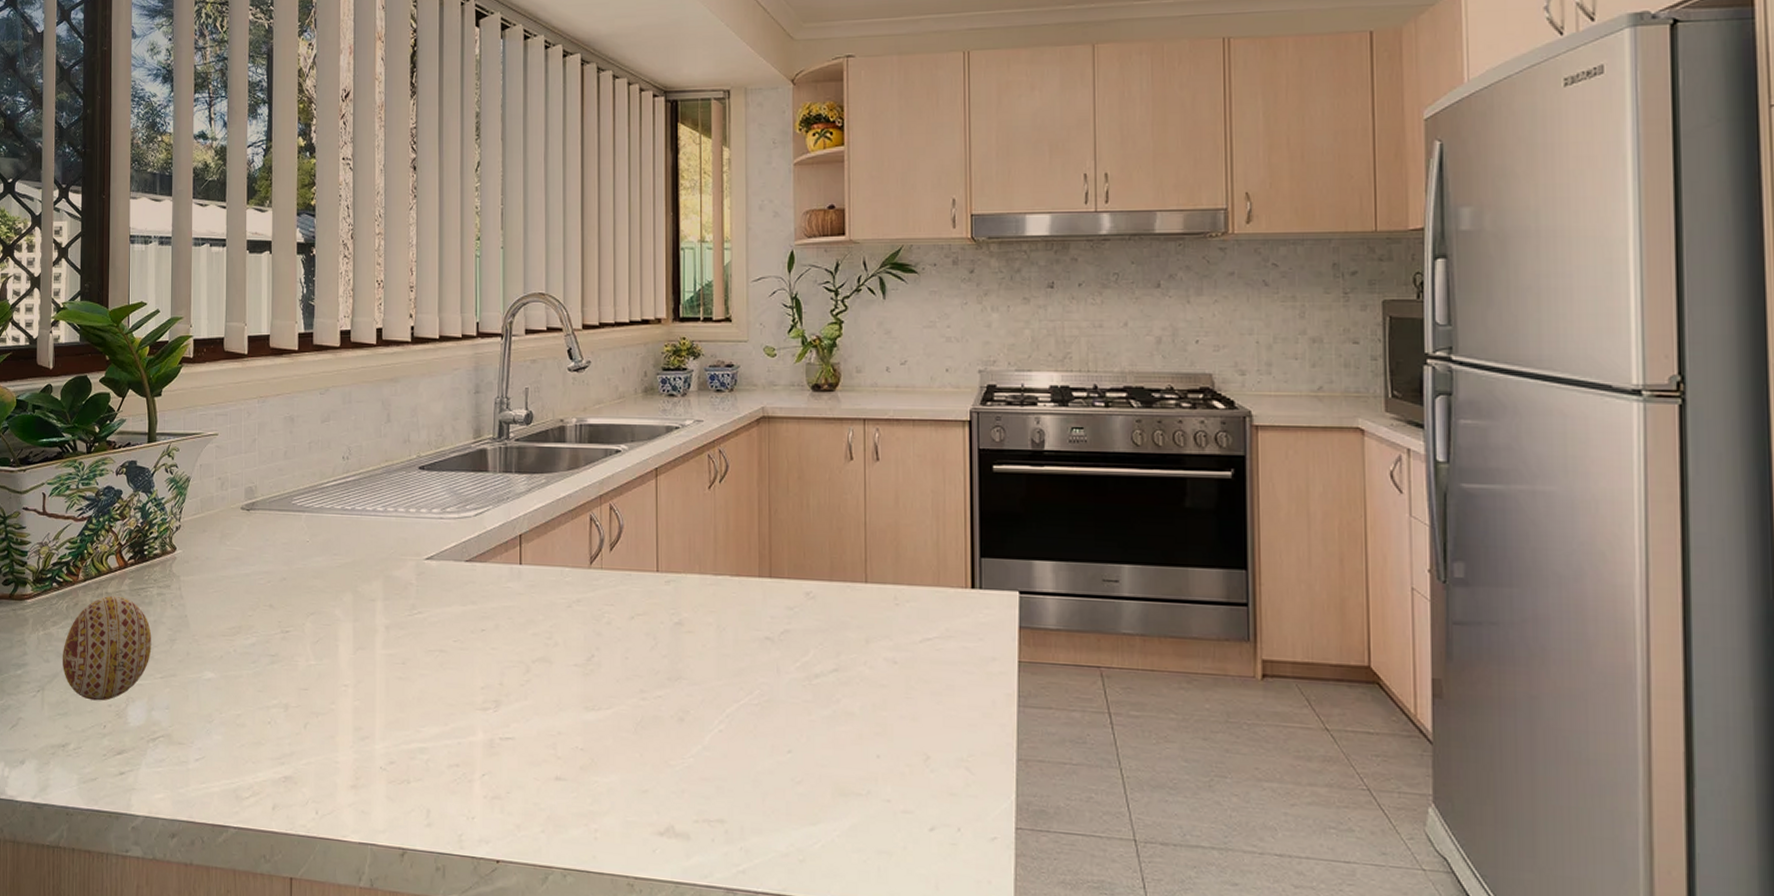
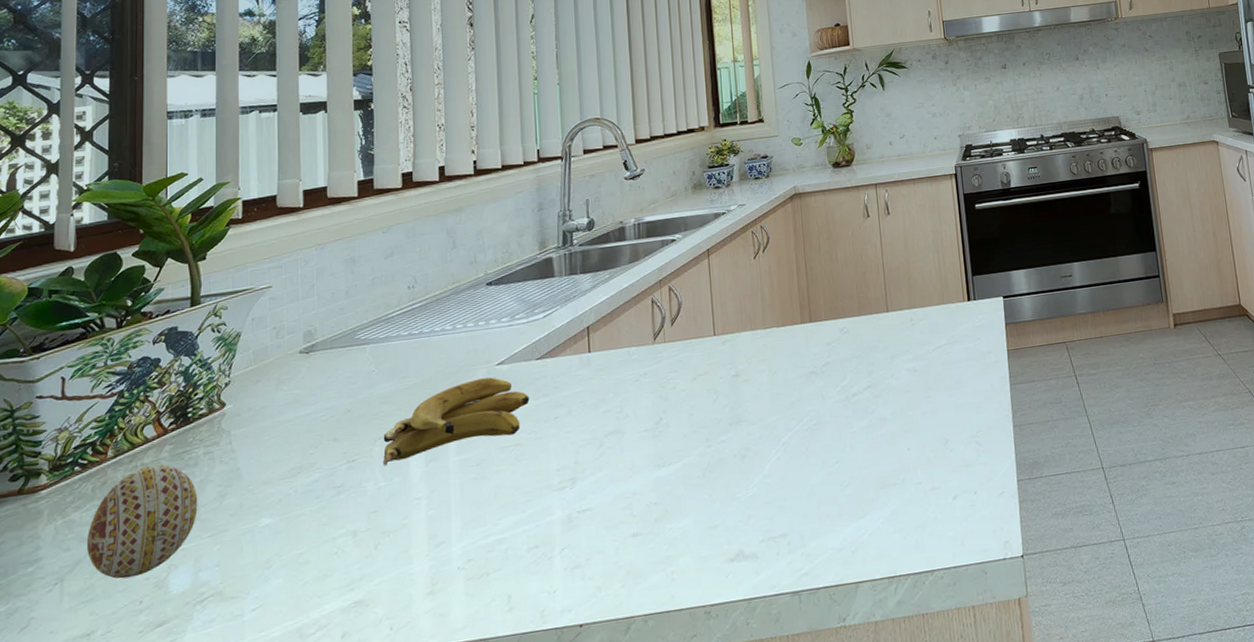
banana: none [313,571,457,644] -> present [382,377,530,466]

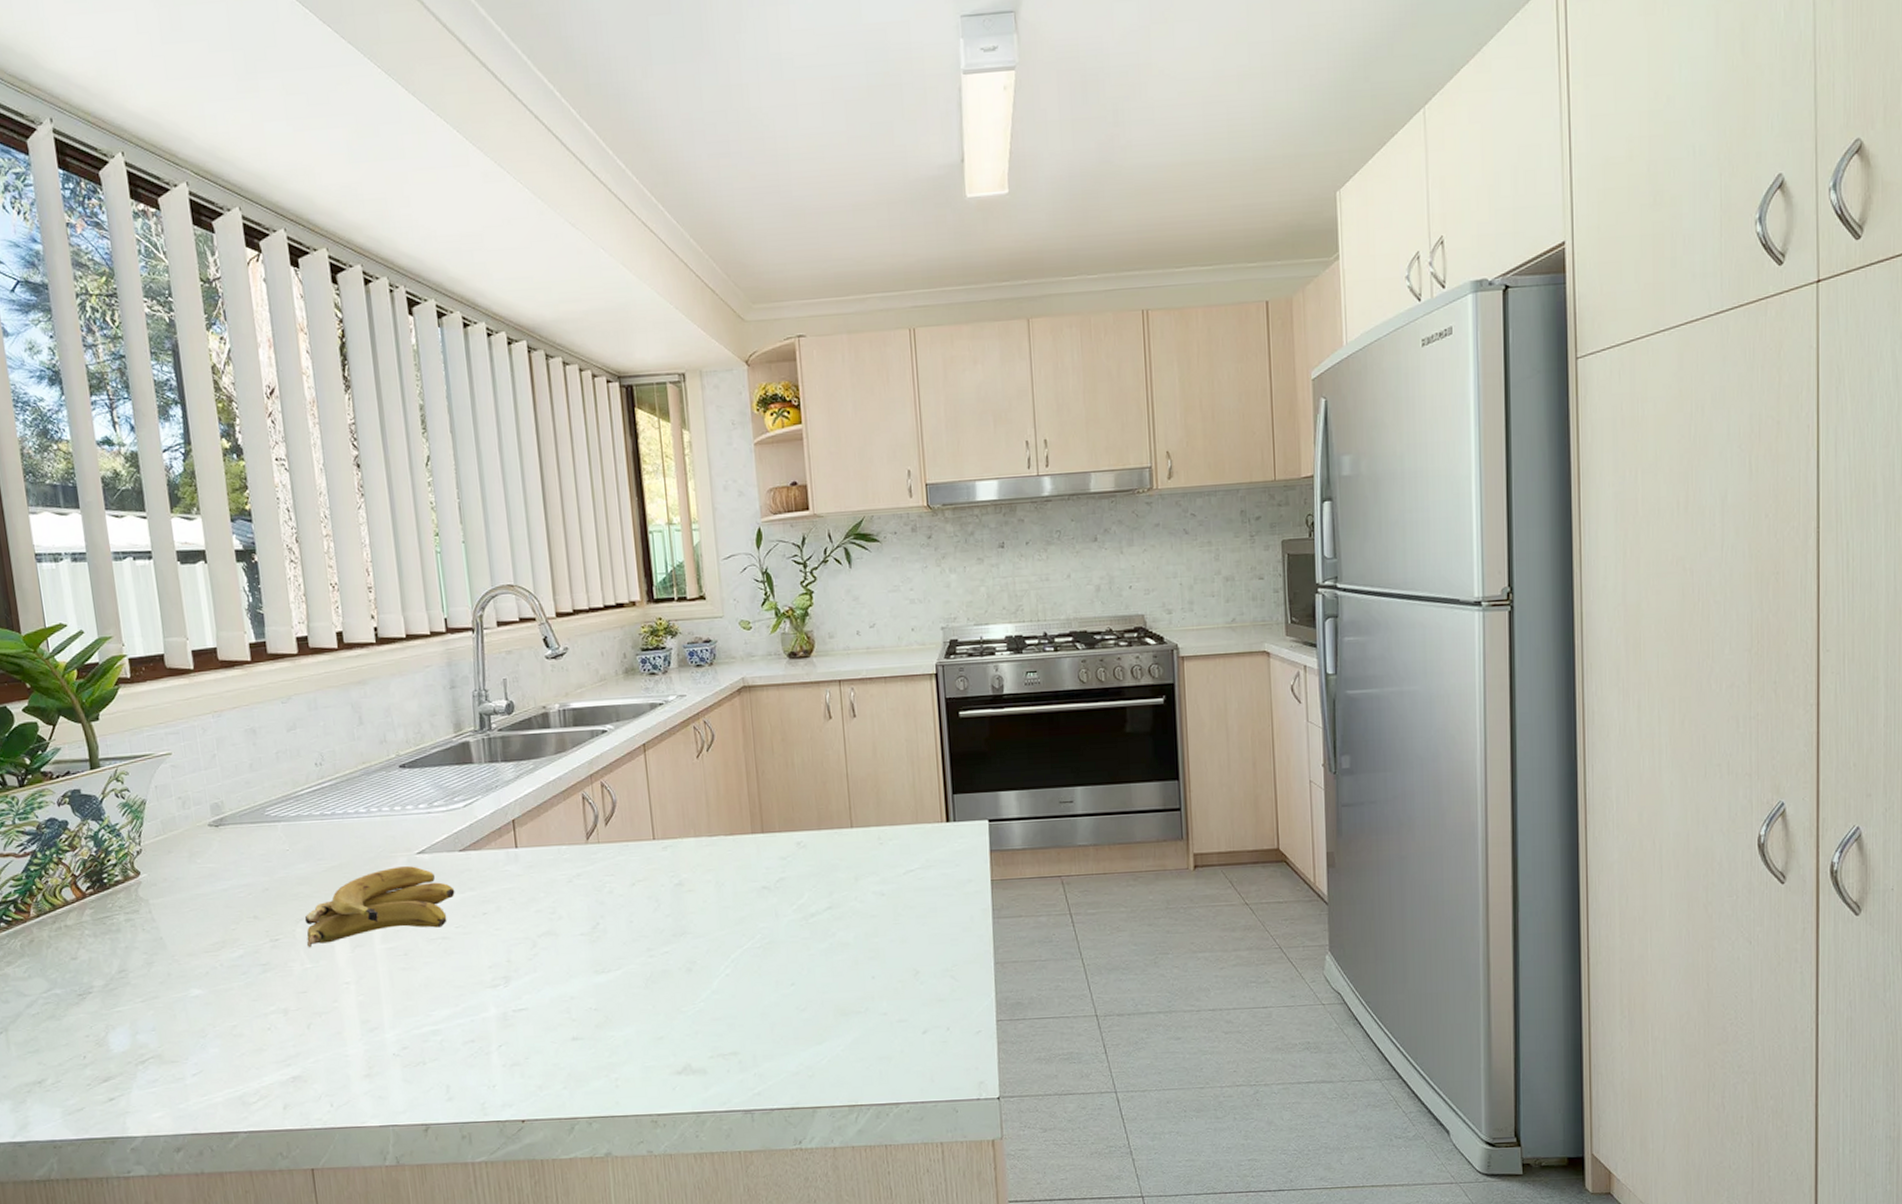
decorative egg: present [86,464,198,579] -> none [23,927,127,1034]

